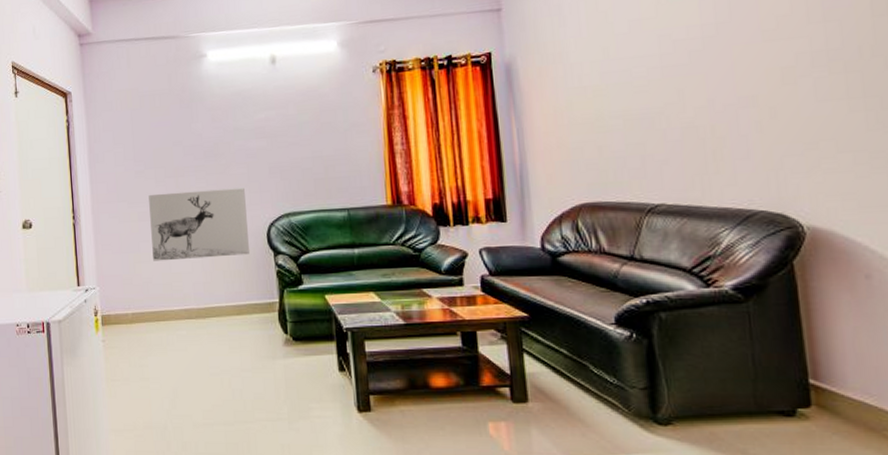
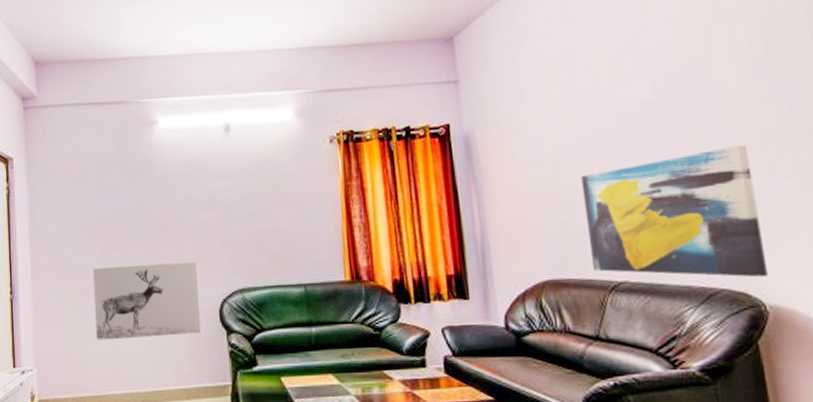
wall art: none [621,67,808,199] -> present [580,144,769,278]

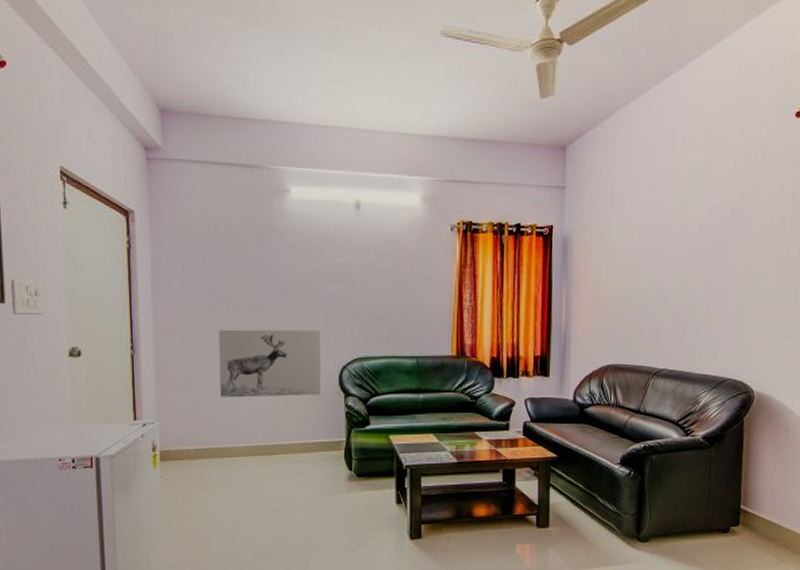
wall art: present [580,144,769,278] -> none [644,268,766,371]

